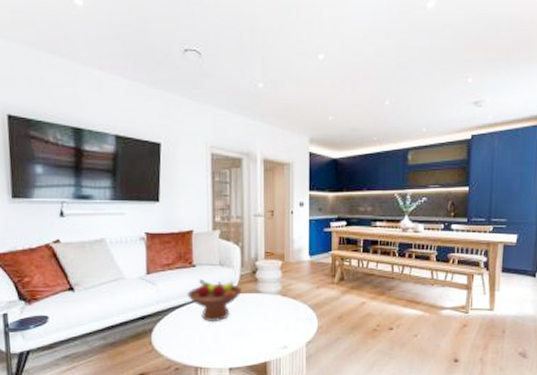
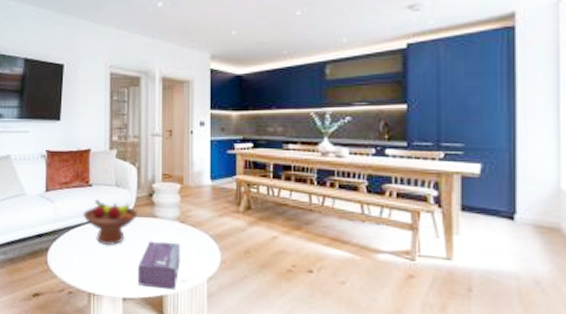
tissue box: none [242,314,282,356] -> present [137,241,180,290]

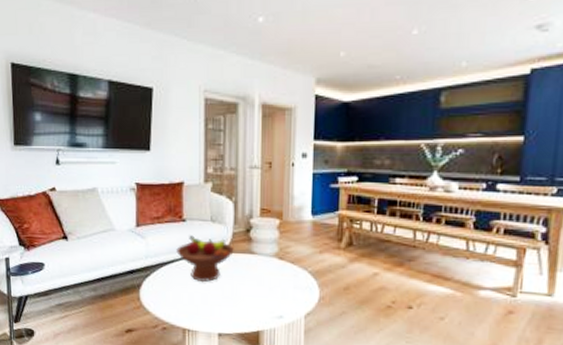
tissue box: present [137,241,180,290] -> none [233,277,278,326]

